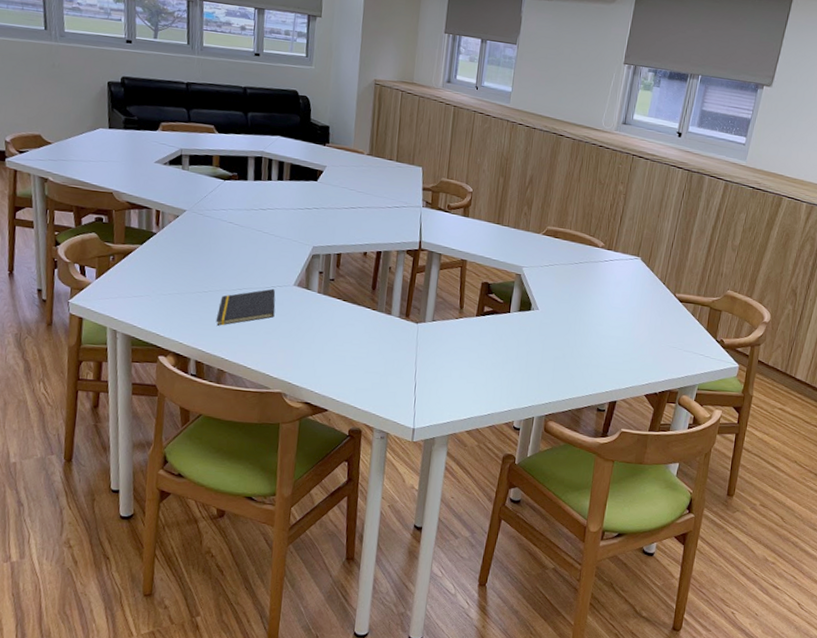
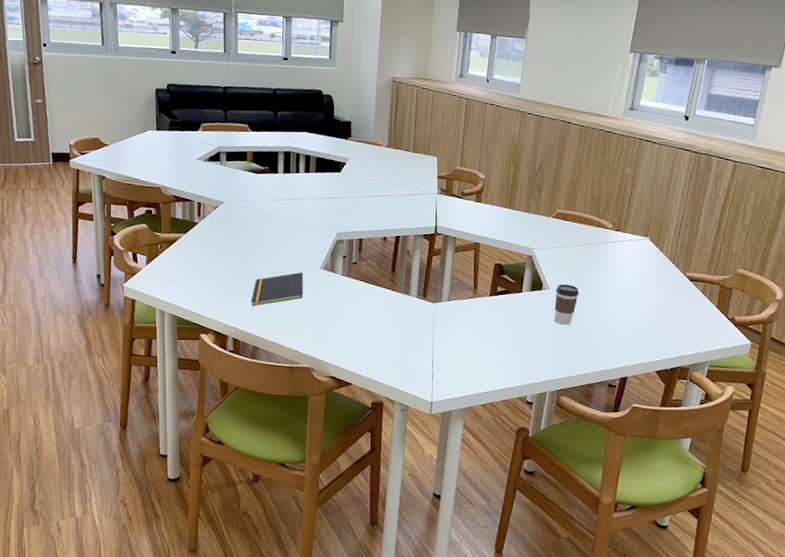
coffee cup: none [543,304,569,347] -> present [554,283,580,325]

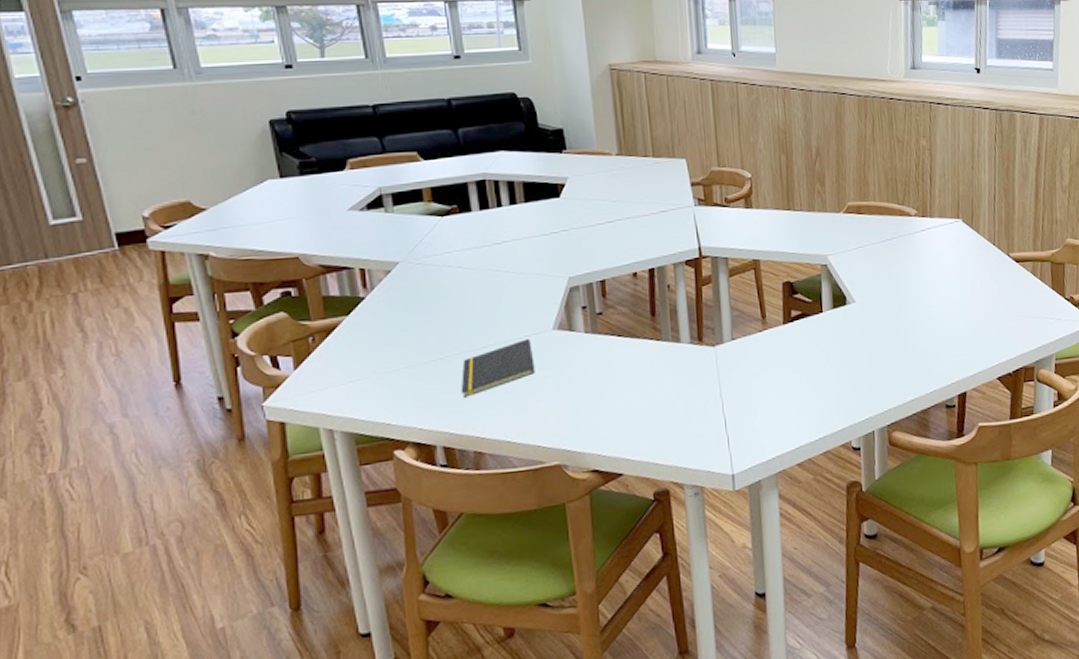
coffee cup: present [554,283,580,325] -> none [863,291,892,343]

